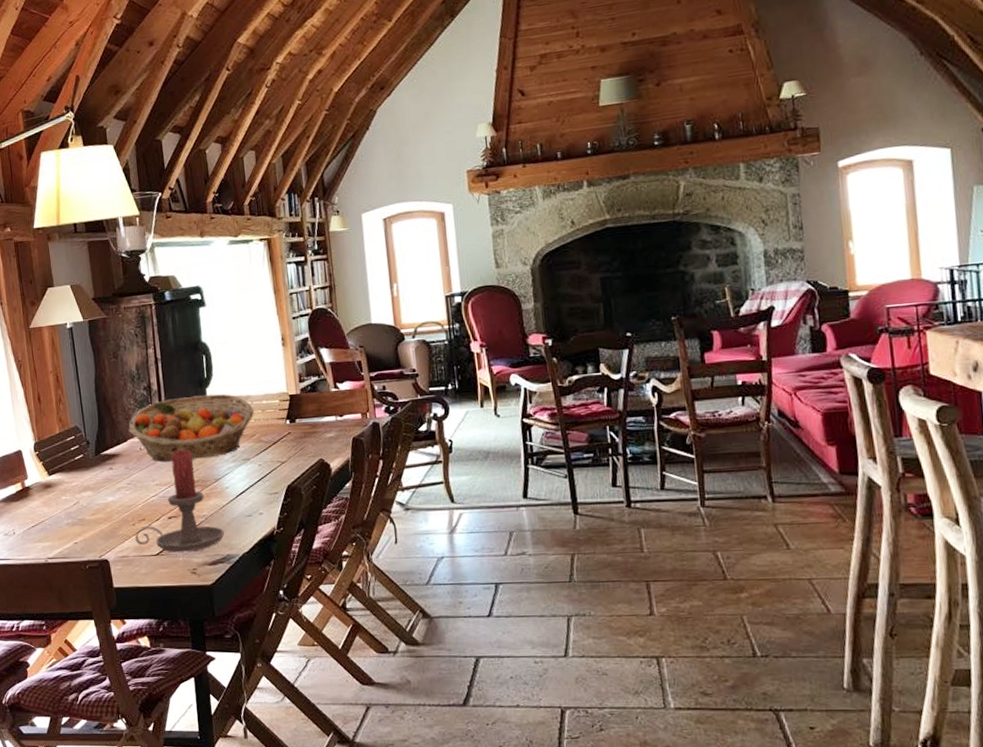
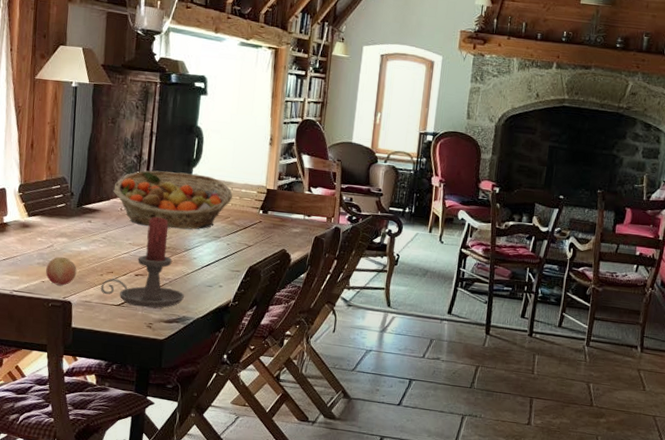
fruit: none [76,512,108,544] -> present [46,256,77,286]

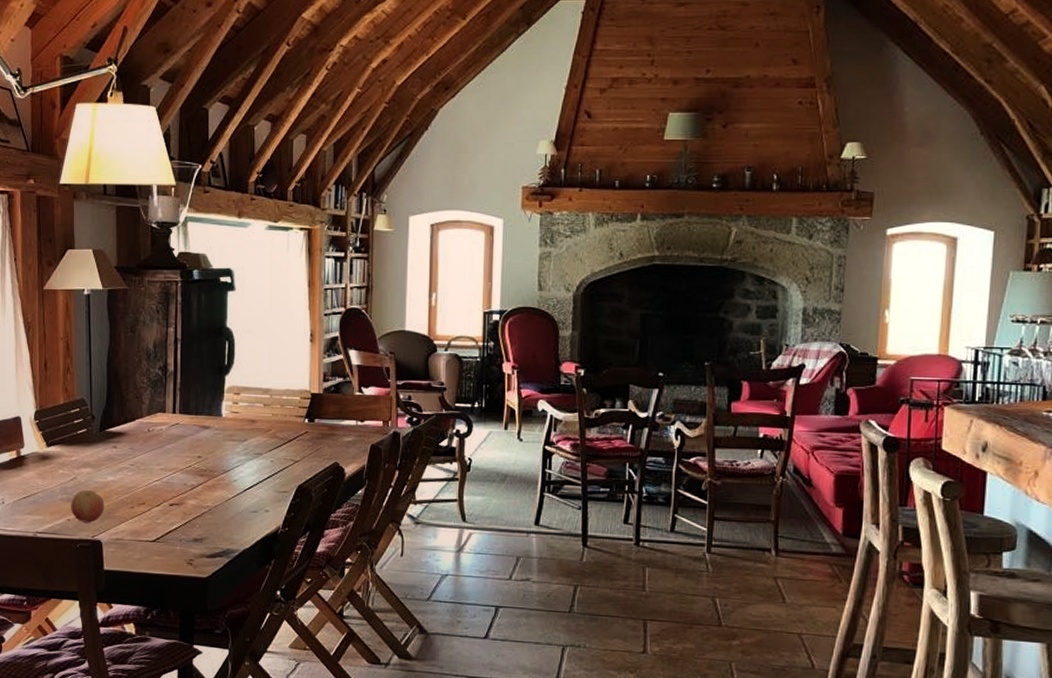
candle holder: present [100,216,184,308] -> none [132,435,227,542]
fruit basket: present [113,170,232,230] -> none [138,382,272,448]

